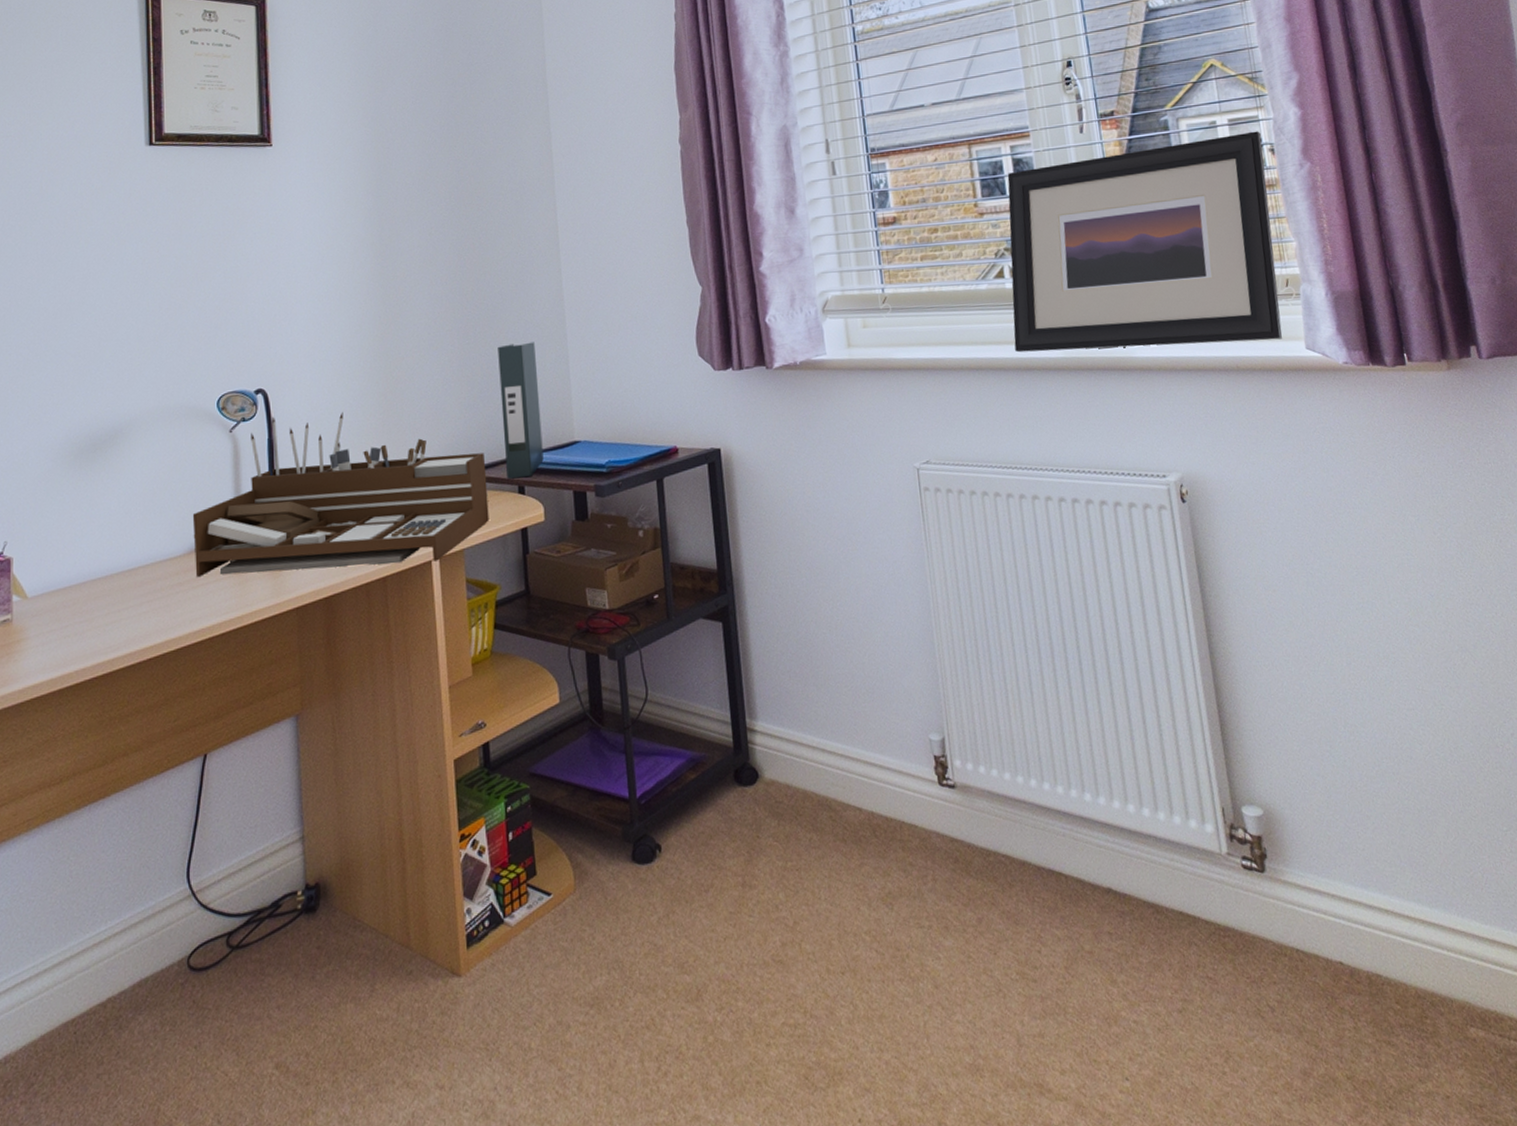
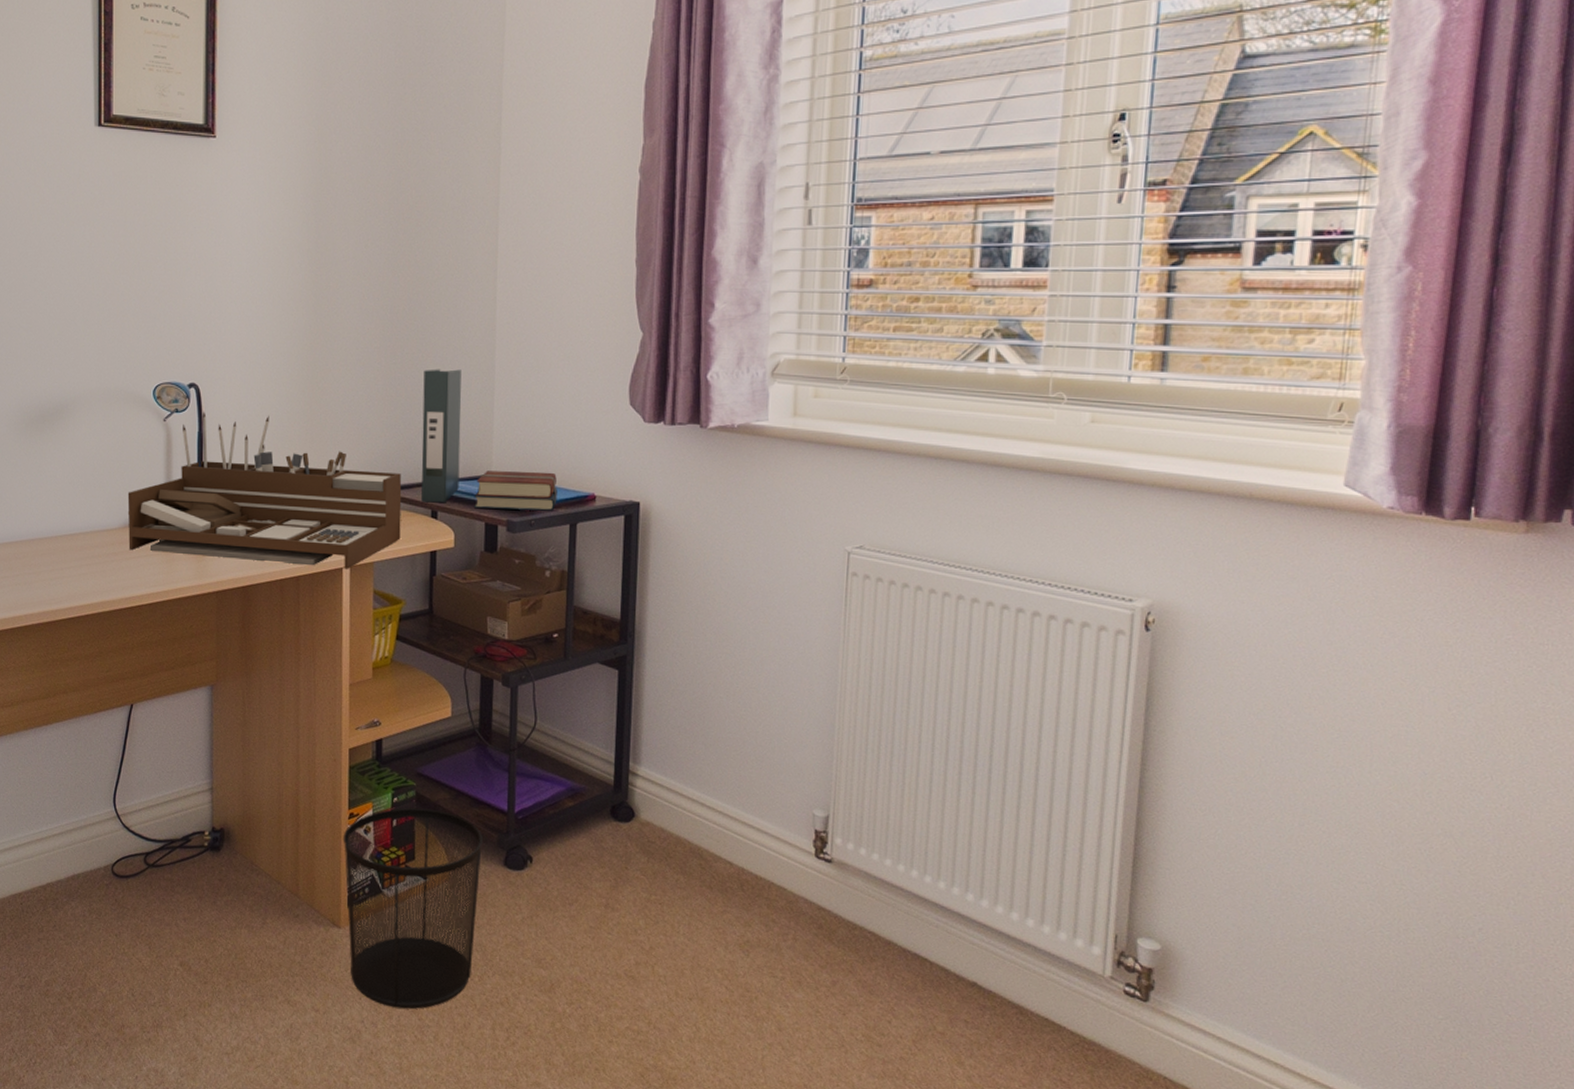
waste bin: none [455,811,611,1062] -> present [343,807,483,1009]
books: none [560,431,641,477] -> present [474,471,558,511]
picture frame: present [1007,131,1283,353] -> none [984,220,1355,471]

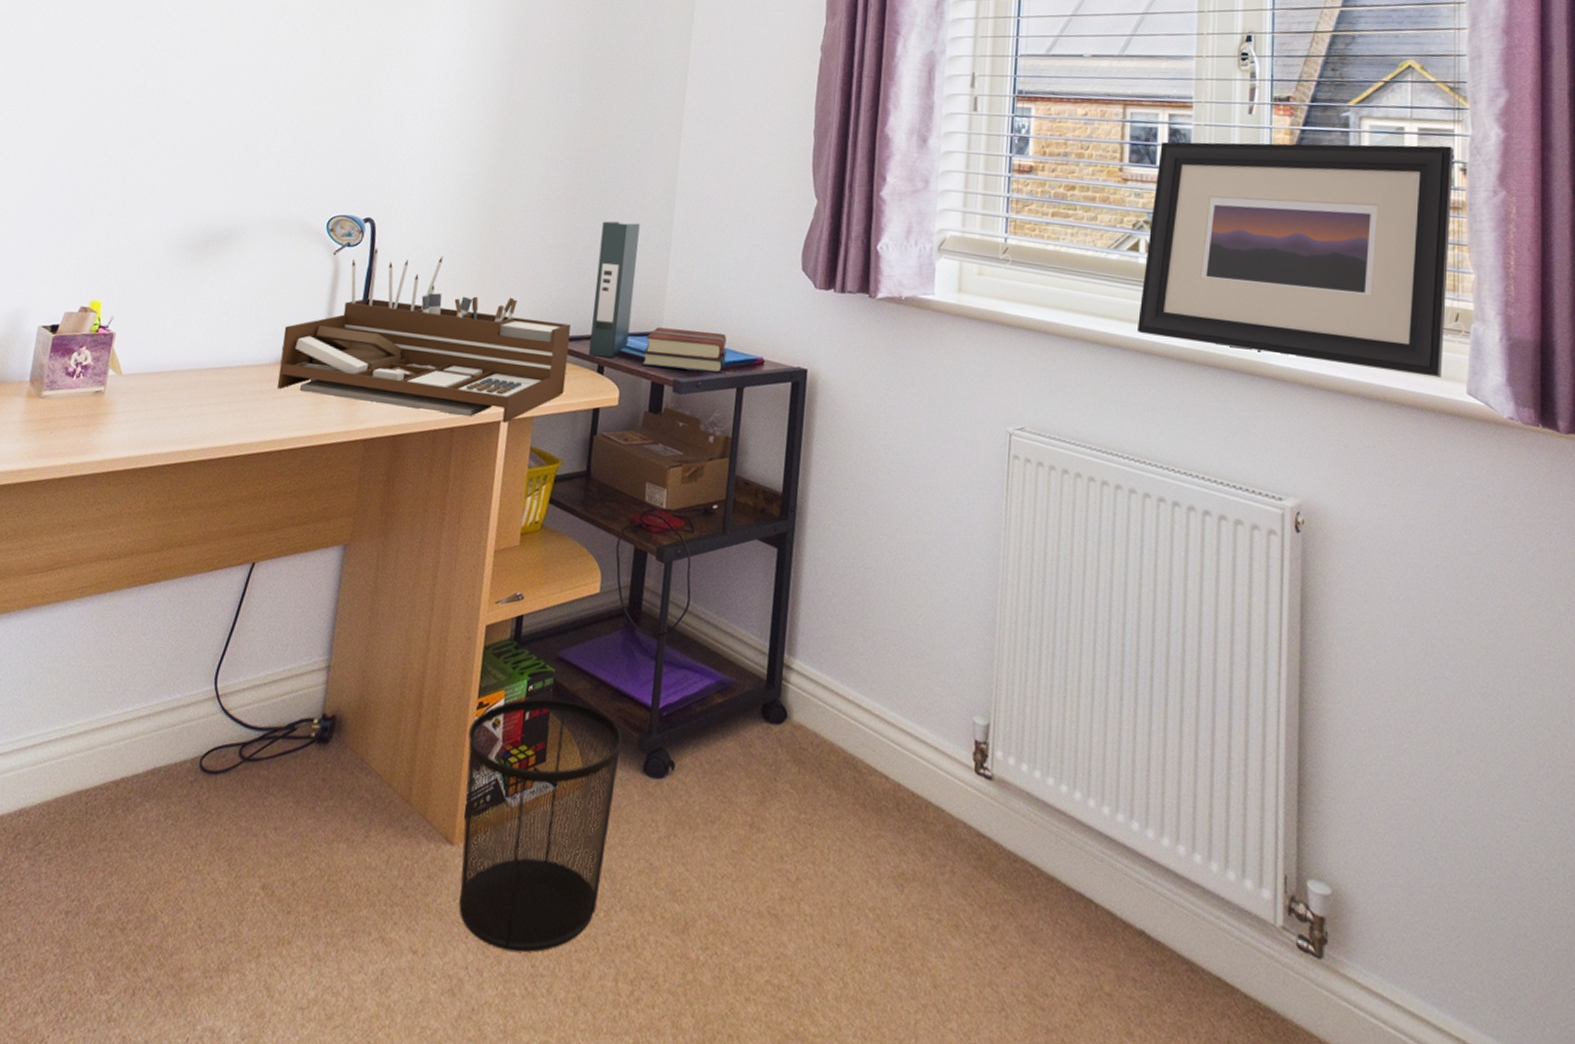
picture frame: none [984,220,1355,471] -> present [1137,141,1453,378]

